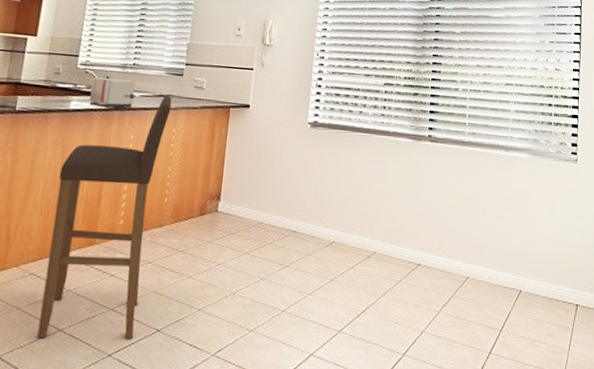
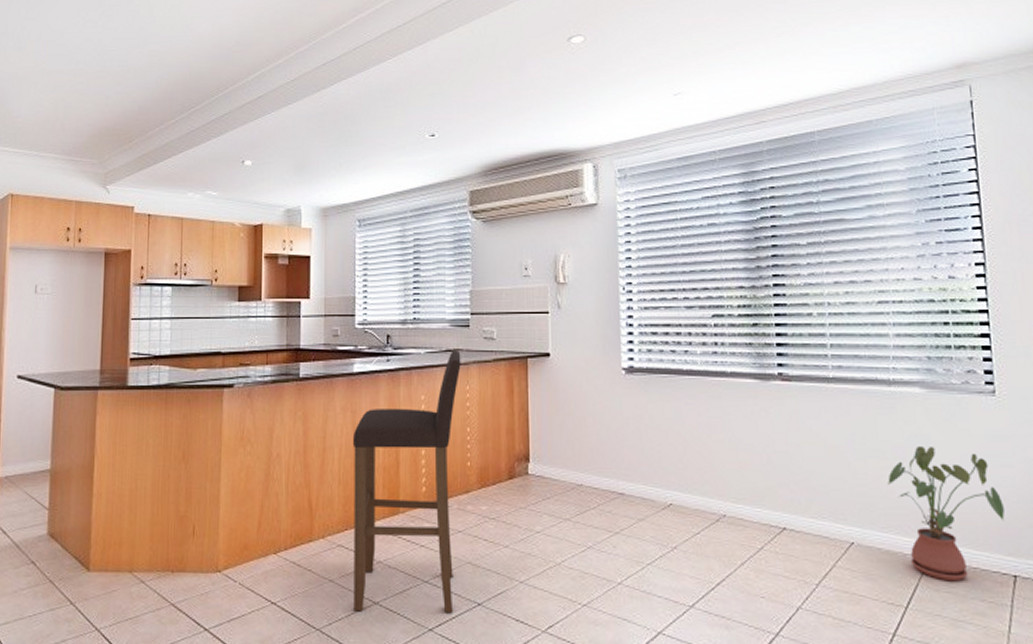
toaster: present [89,77,136,109] -> none [373,335,420,369]
house plant: none [498,199,575,309] -> present [888,445,1005,582]

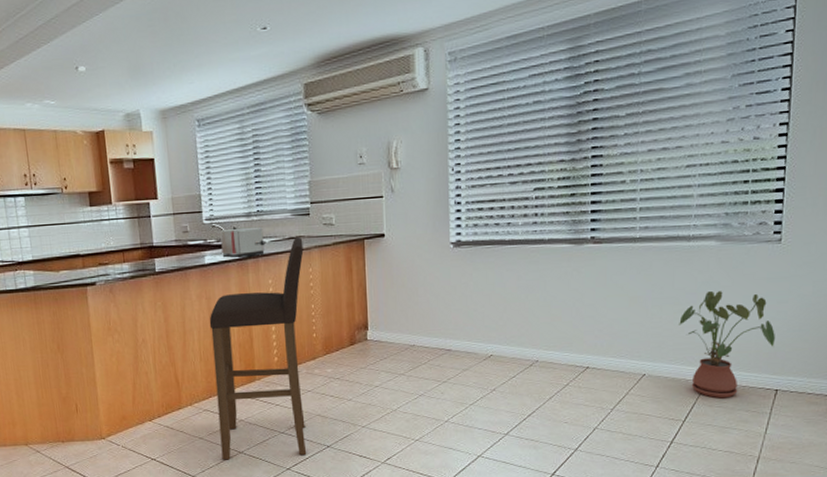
toaster: none [373,335,420,369] -> present [220,226,265,259]

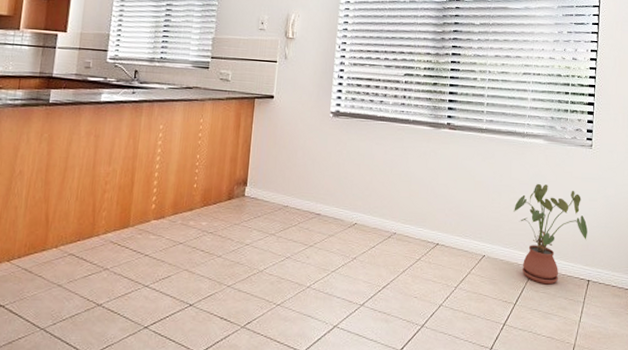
bar stool: present [209,236,307,460] -> none [78,86,199,313]
toaster: present [220,226,265,259] -> none [119,70,163,101]

